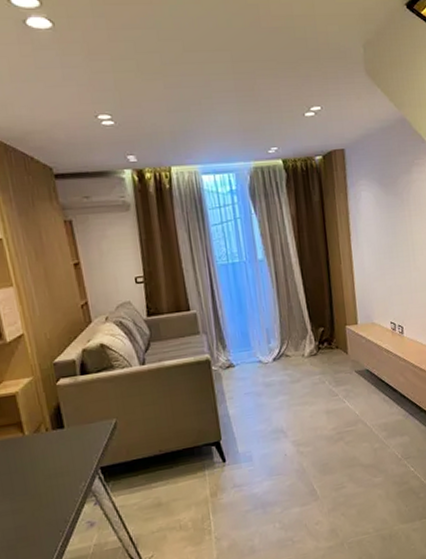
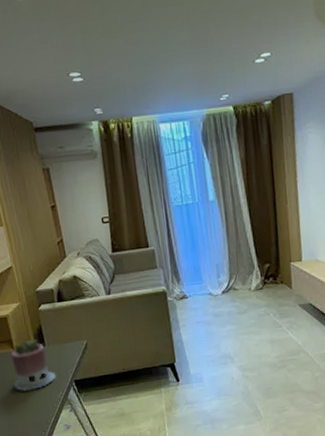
succulent planter: none [19,420,78,484] -> present [10,339,57,392]

